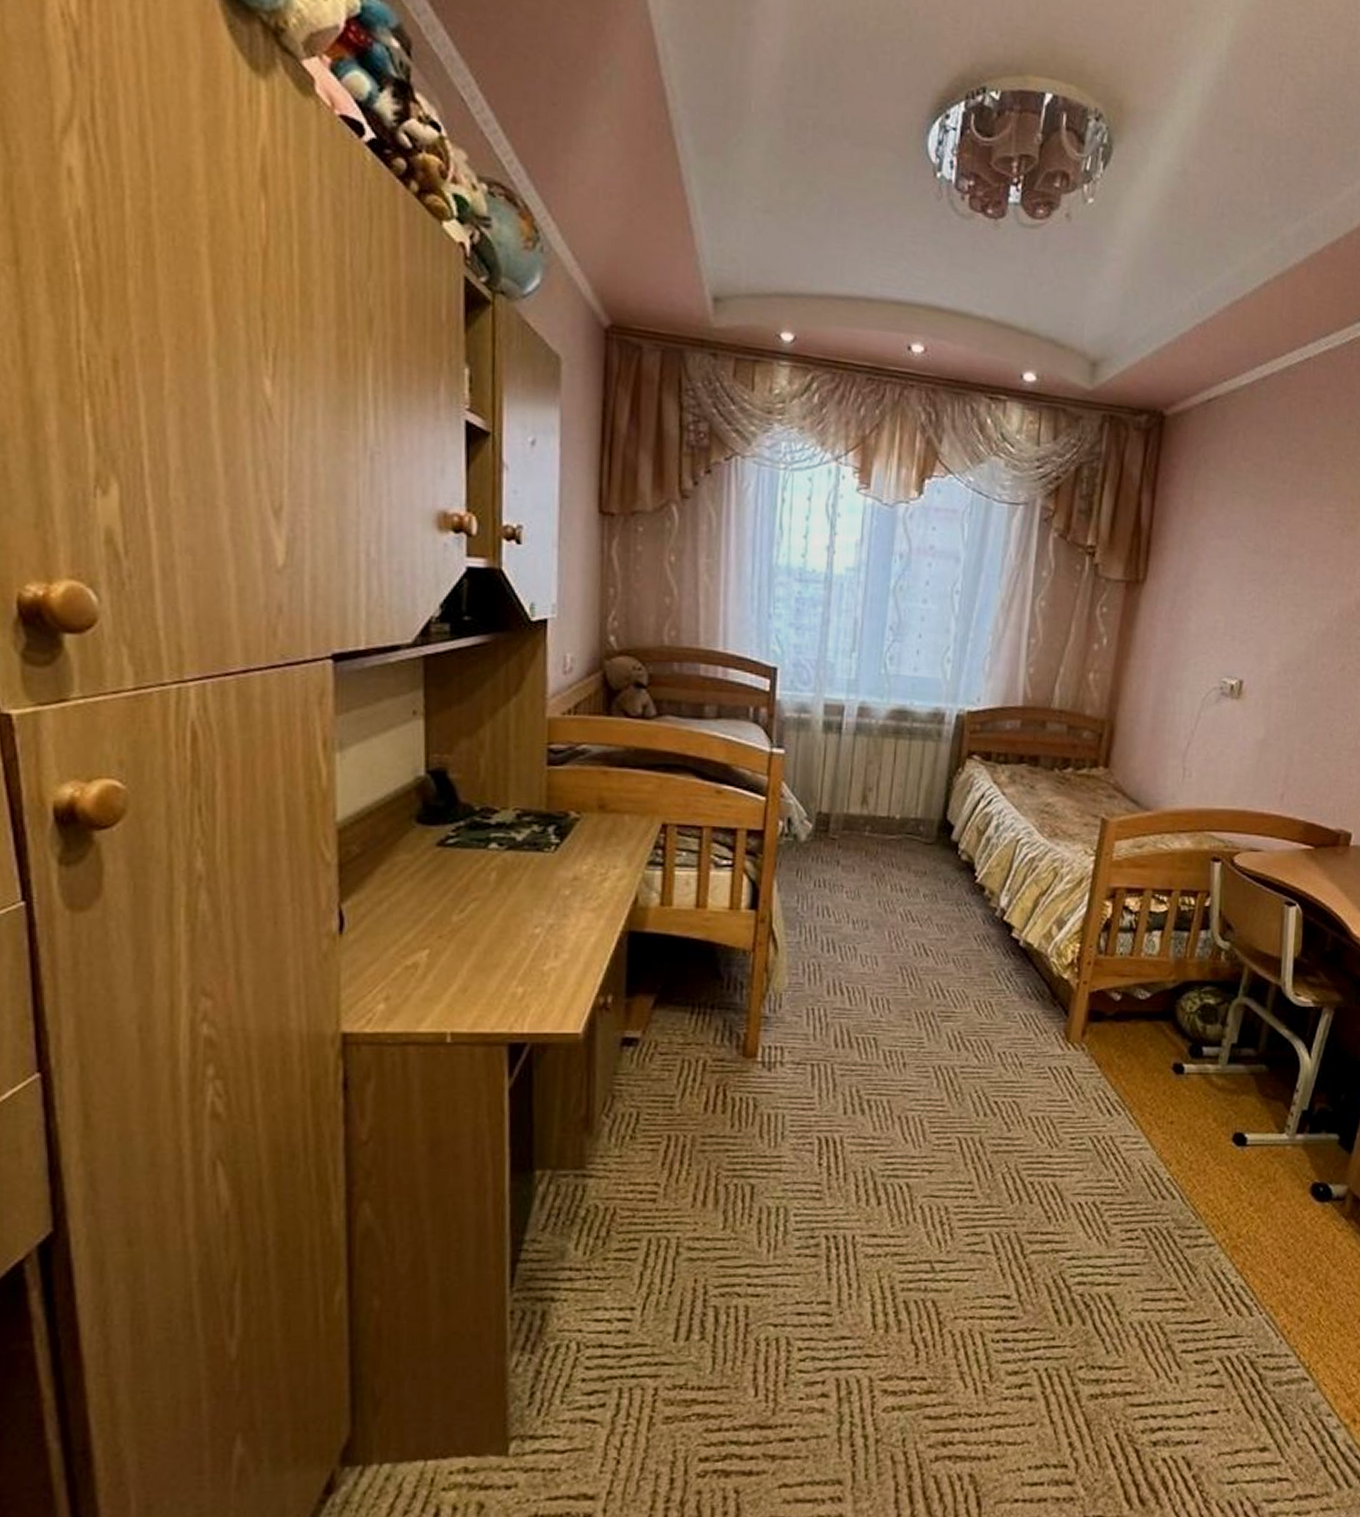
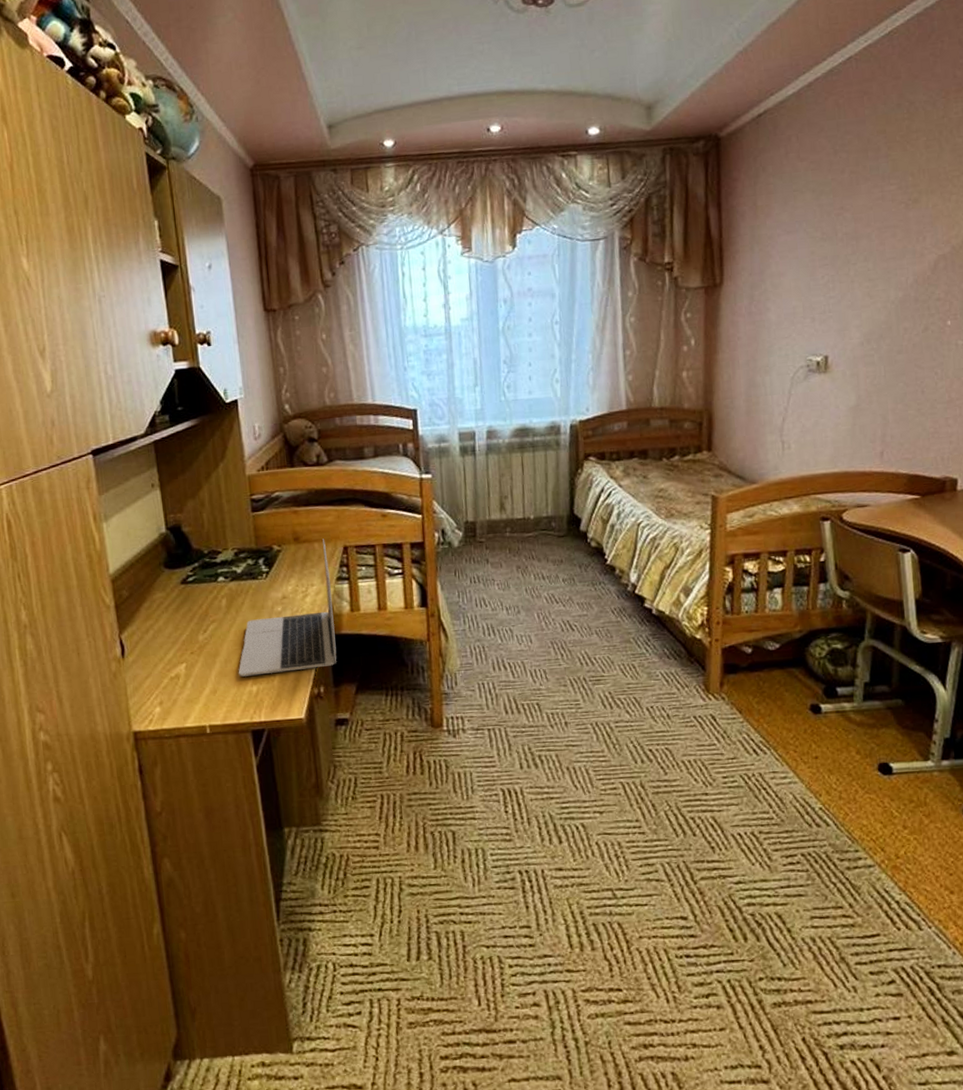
laptop: none [500,811,640,974] -> present [238,539,337,677]

